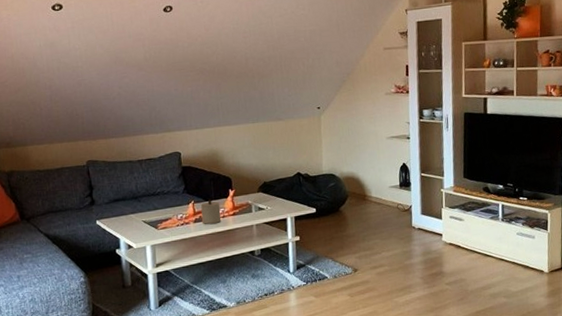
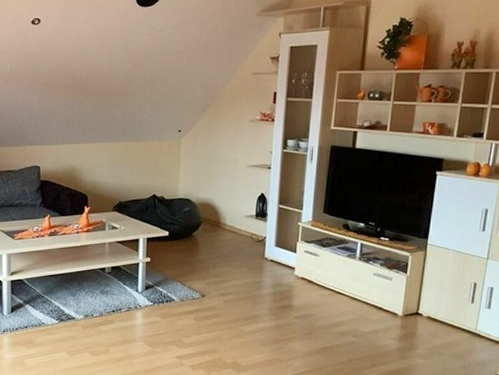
candle: present [201,199,222,225] -> none [56,214,75,239]

